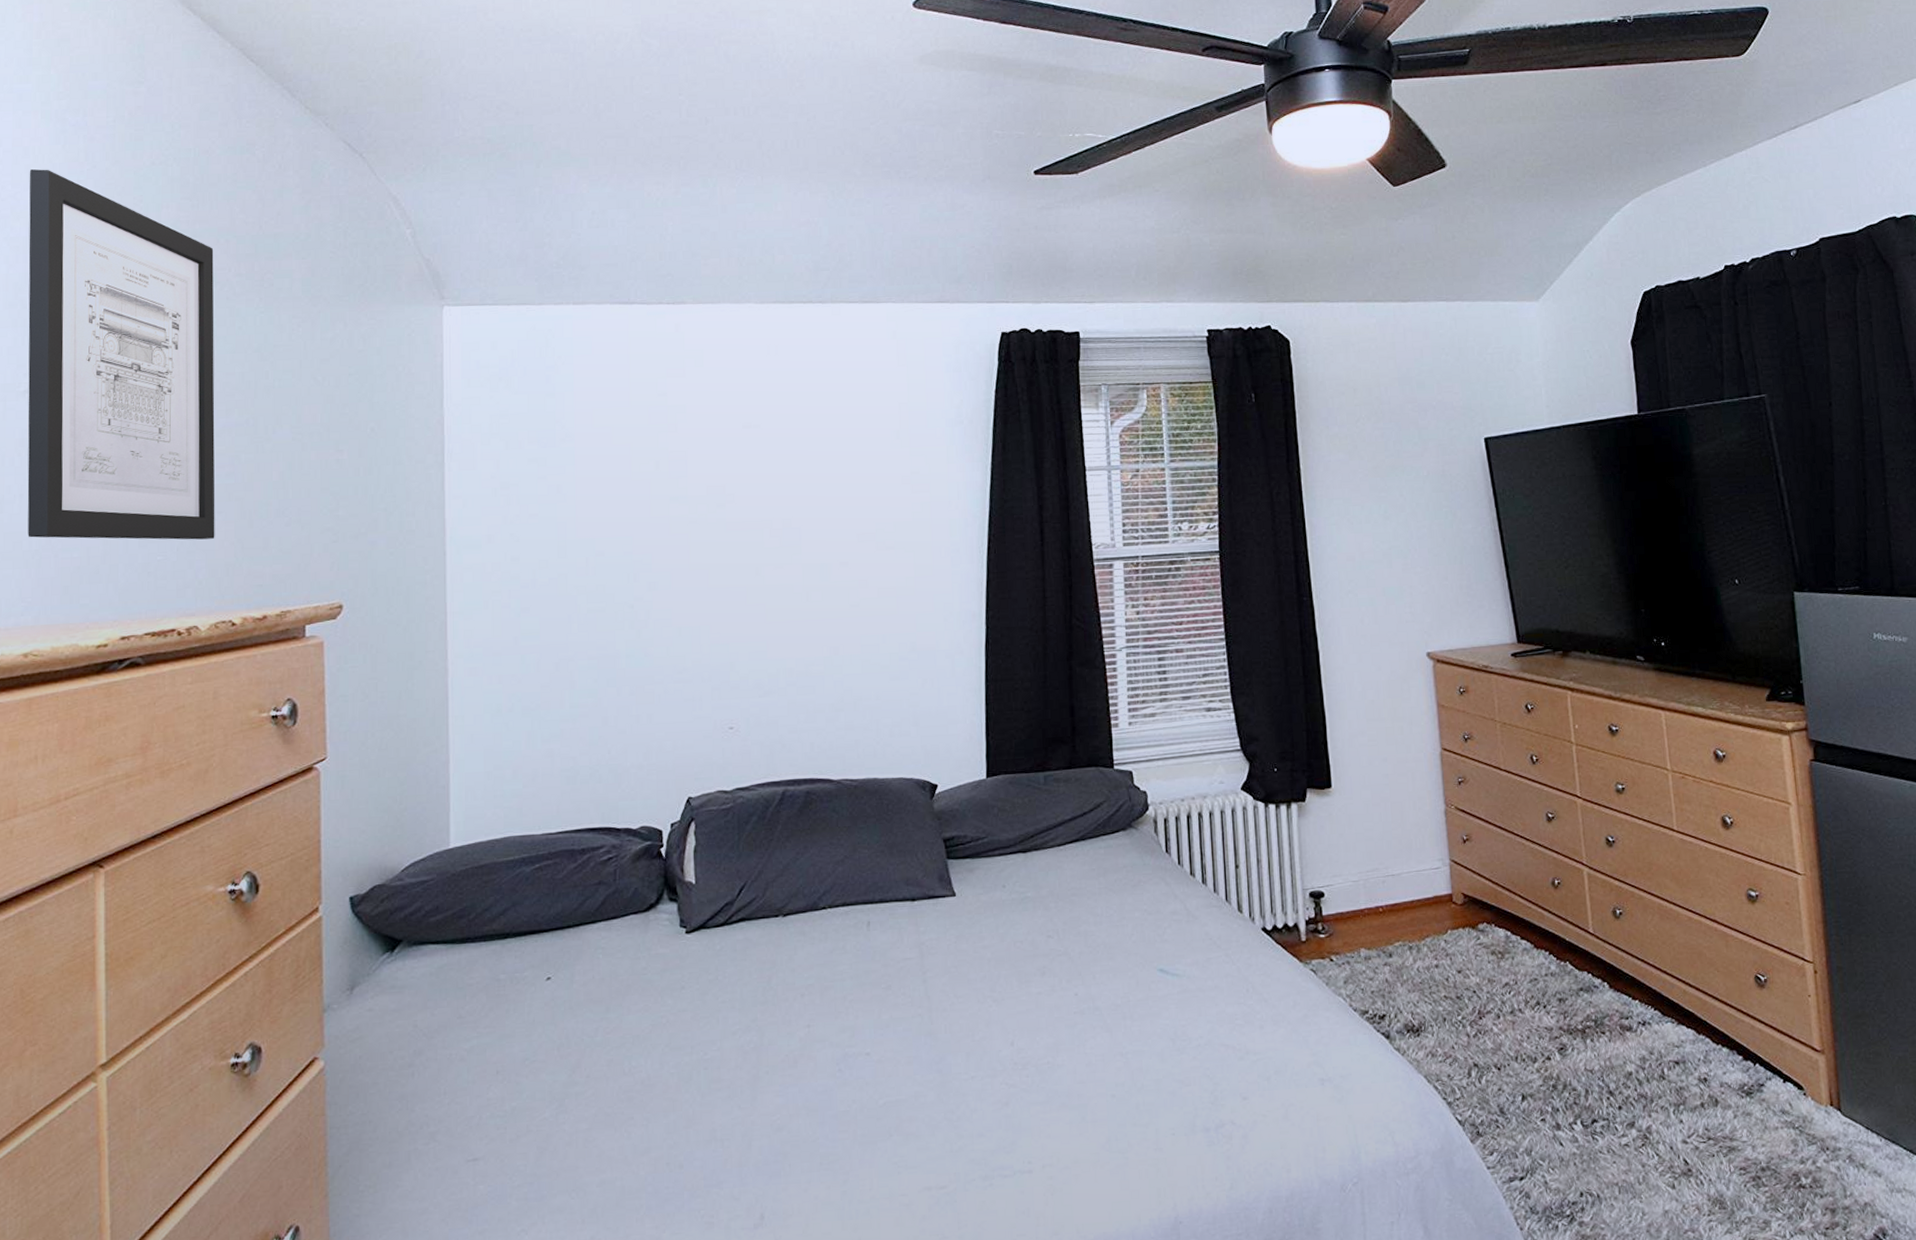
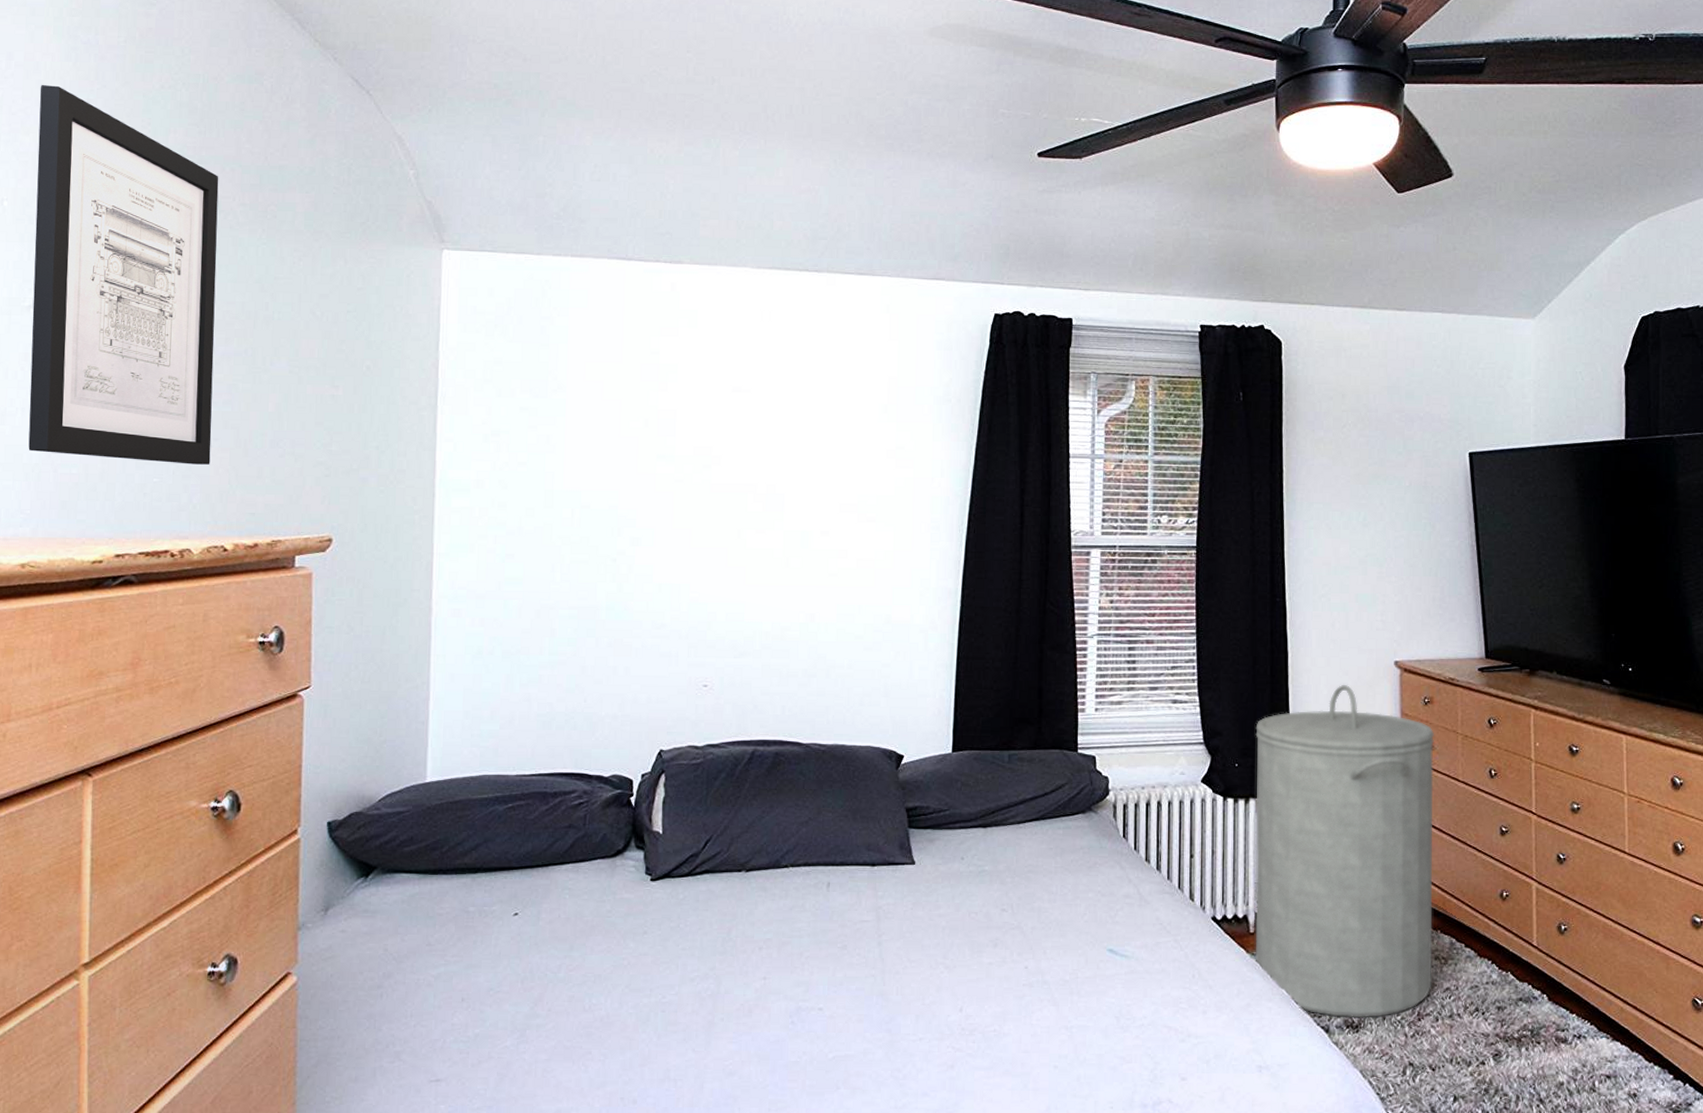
laundry hamper: none [1292,680,1491,1022] -> present [1255,685,1434,1018]

